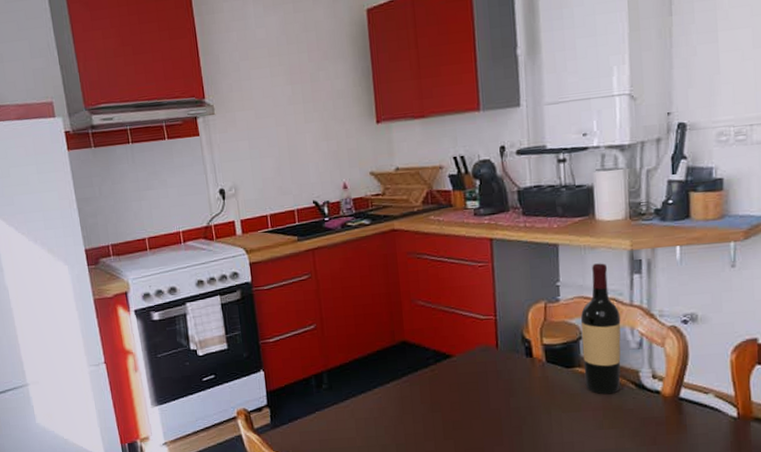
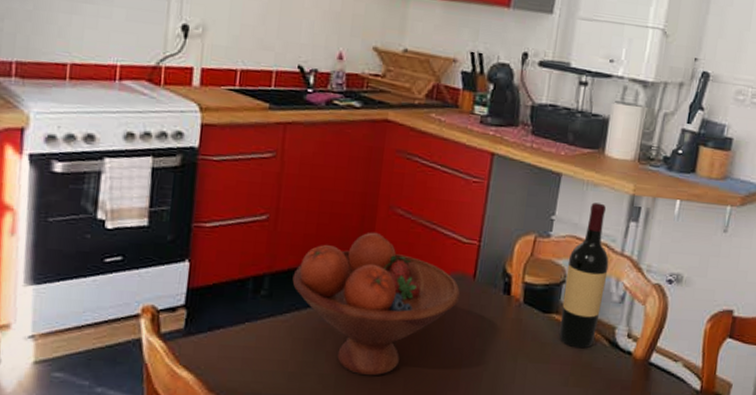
fruit bowl: none [345,323,488,442] -> present [292,232,461,376]

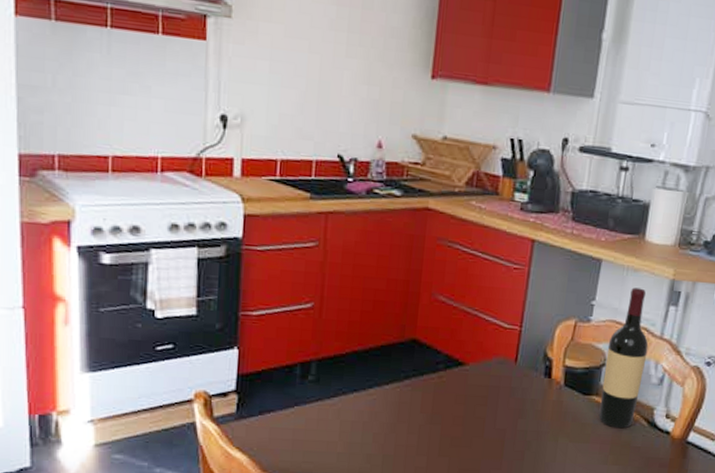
fruit bowl: present [292,232,461,376] -> none [338,318,503,456]

